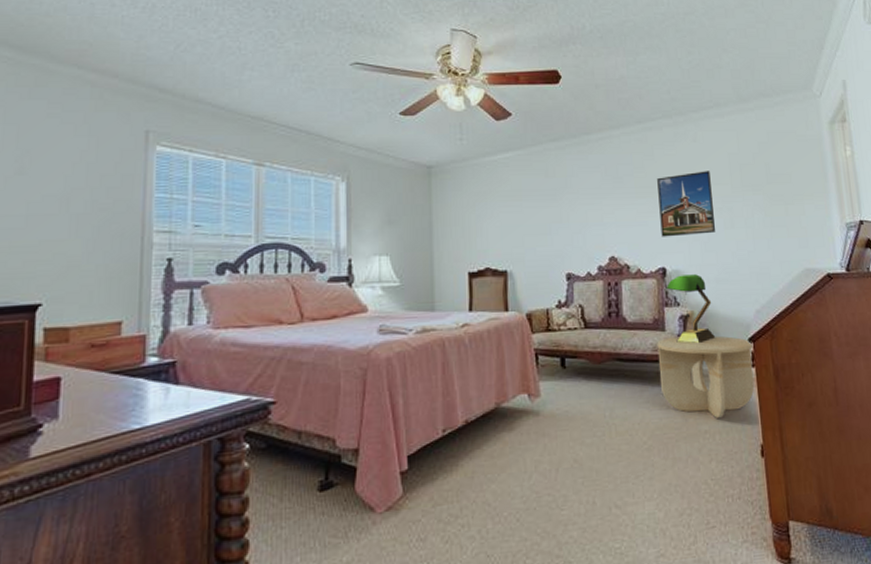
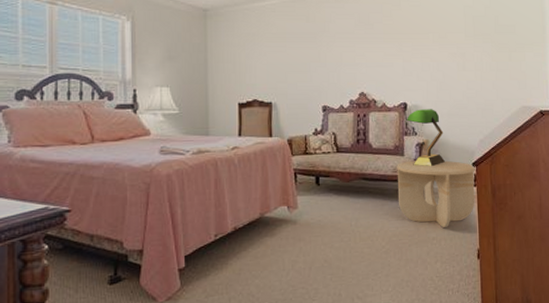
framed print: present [657,171,716,237] -> none [403,21,451,77]

